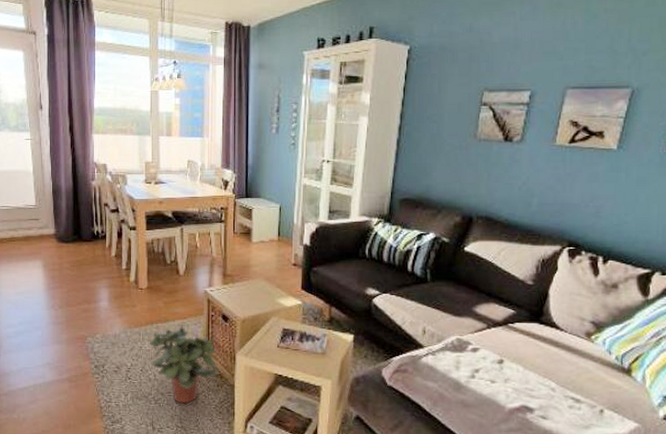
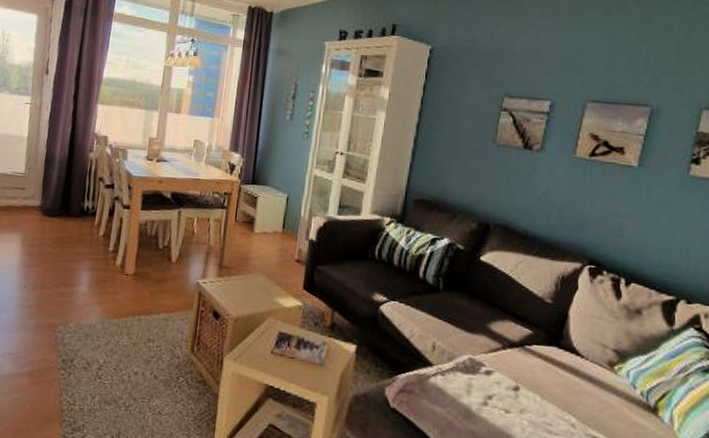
potted plant: present [150,327,218,404] -> none [127,321,204,413]

